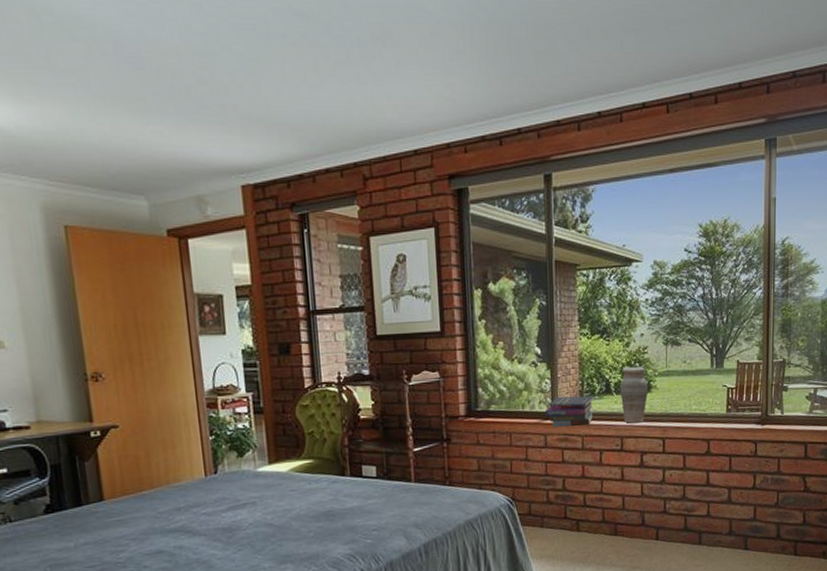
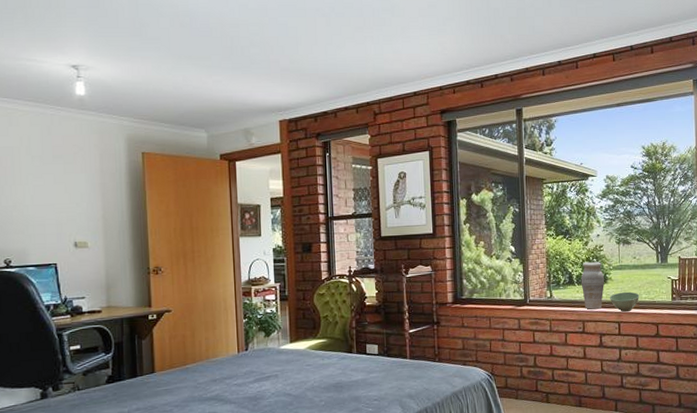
books: present [545,396,594,427] -> none [519,286,560,312]
bowl: none [653,402,688,427] -> present [609,292,639,313]

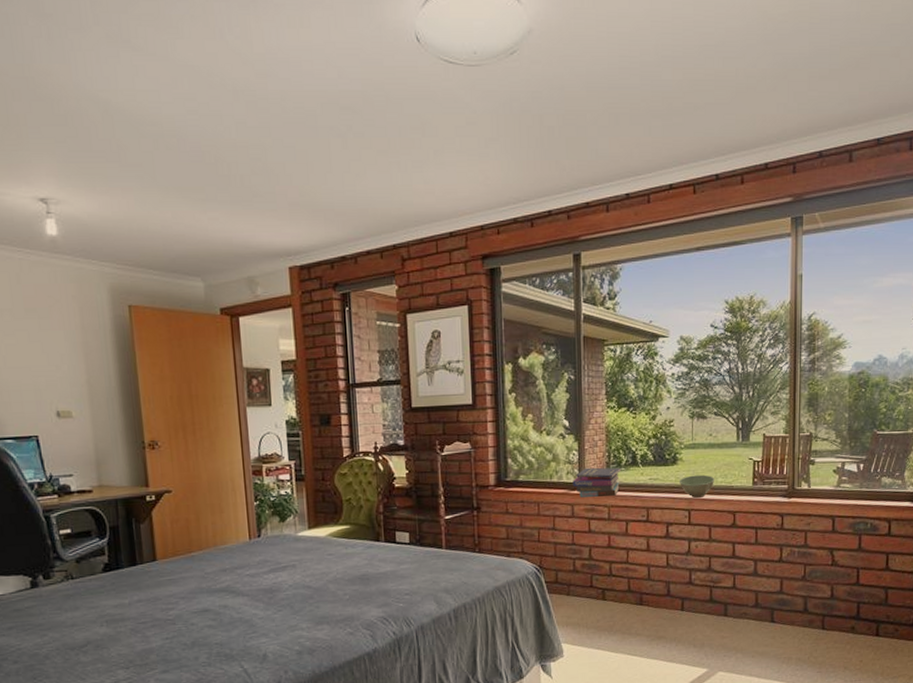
books: none [519,286,560,312] -> present [573,467,621,498]
vase: present [581,262,604,310] -> none [646,439,673,496]

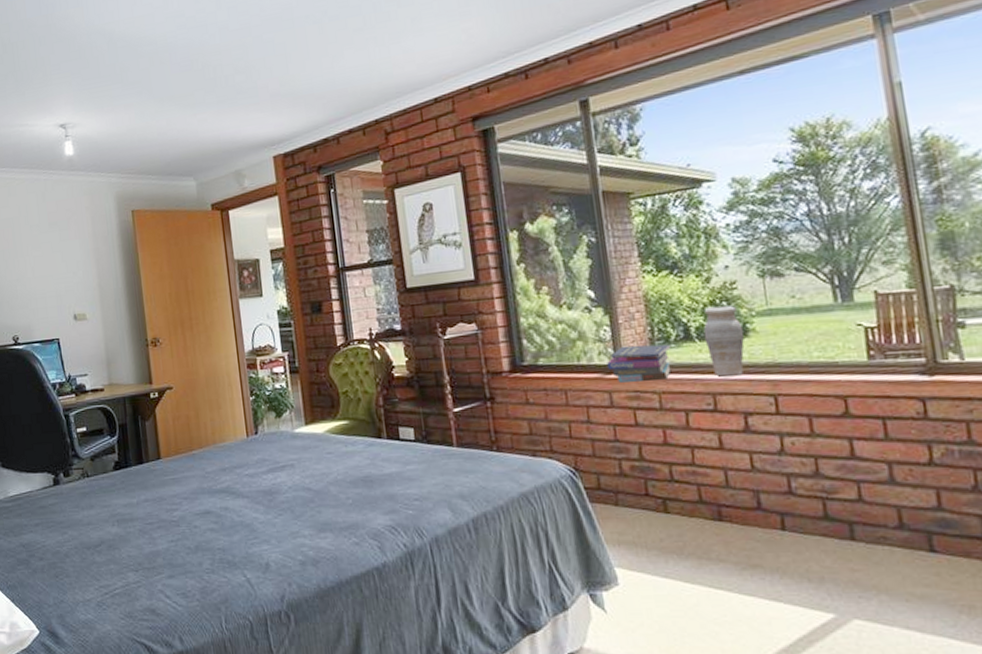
vase: none [646,439,673,496] -> present [703,306,745,378]
bowl: present [678,474,714,499] -> none [754,348,808,381]

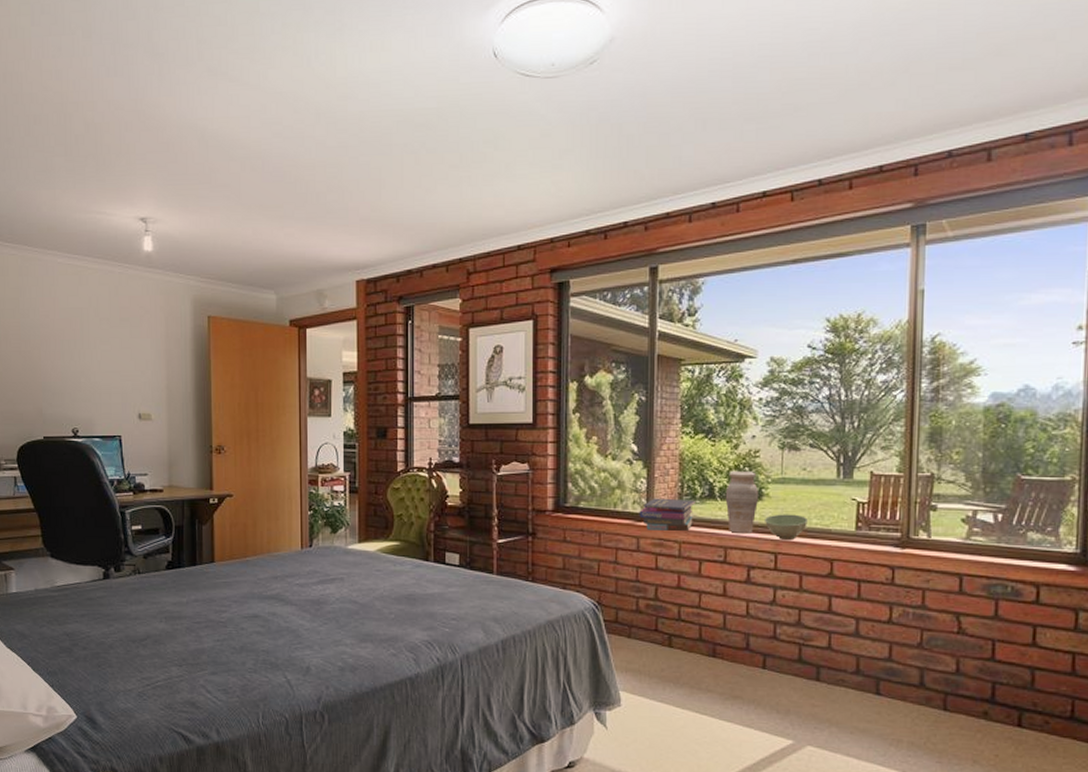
bowl: none [754,348,808,381] -> present [763,514,808,541]

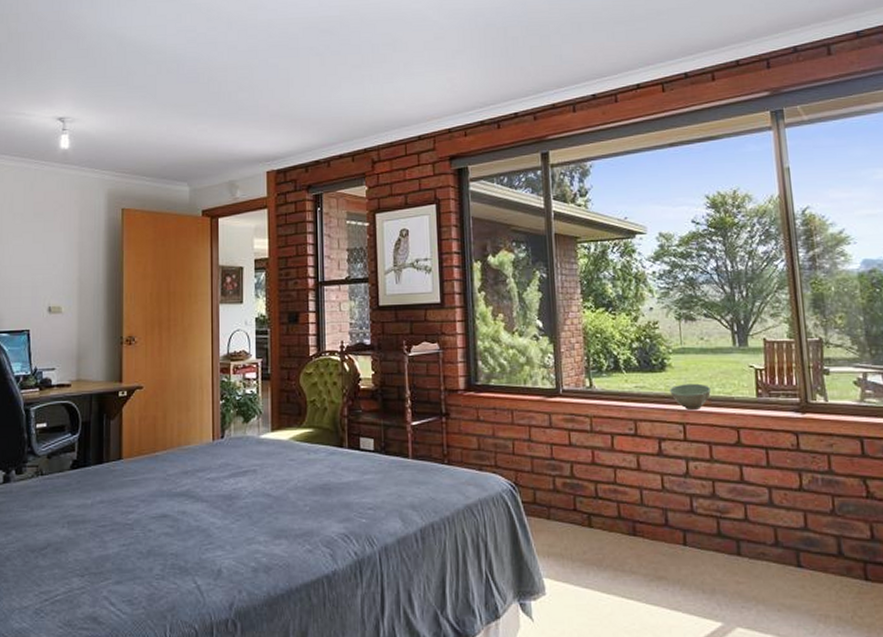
books: present [639,498,695,532] -> none [549,372,602,406]
vase: present [725,471,758,535] -> none [629,343,662,406]

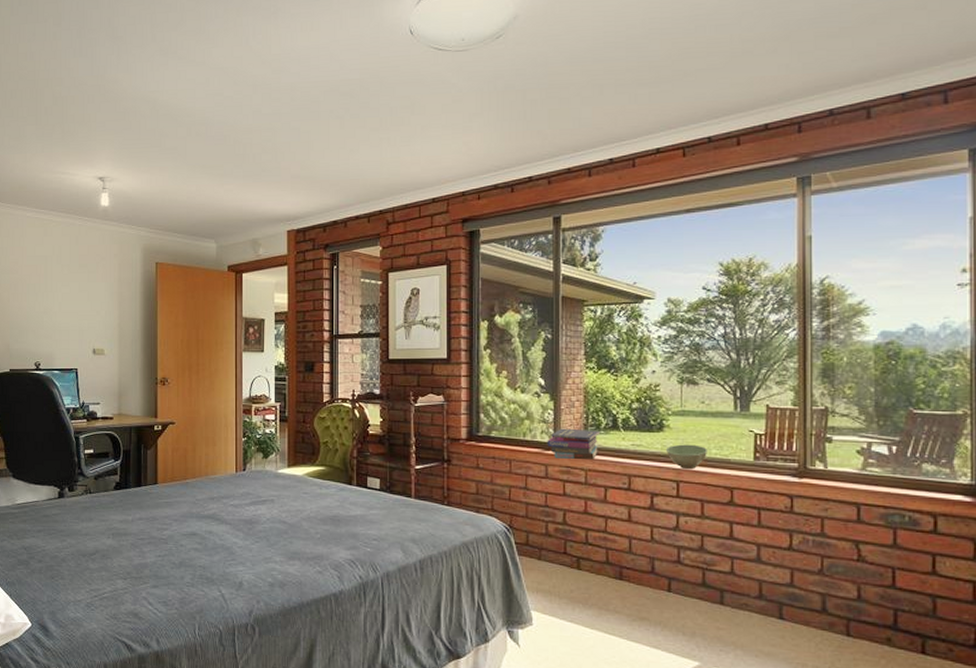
books: none [549,372,602,406] -> present [547,428,600,461]

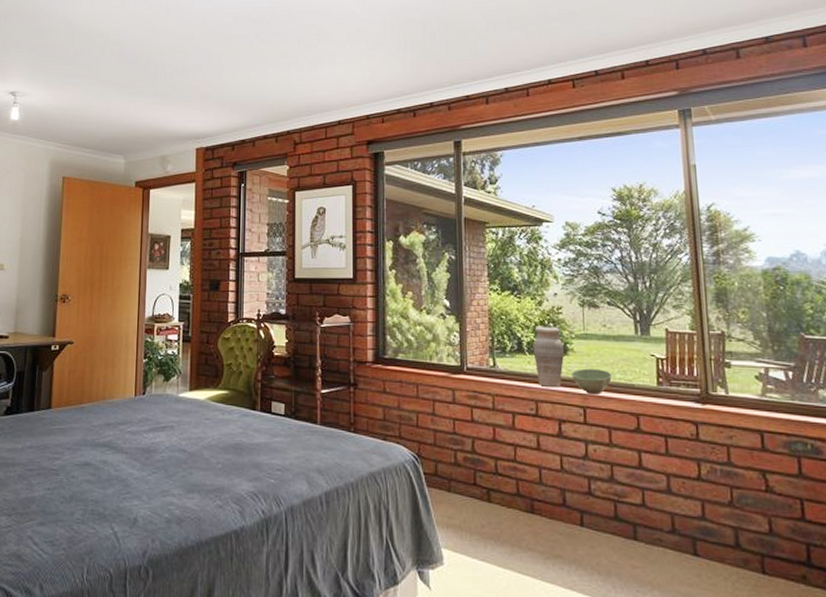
books: present [547,428,600,461] -> none [454,351,505,385]
vase: none [628,404,659,464] -> present [533,327,564,389]

